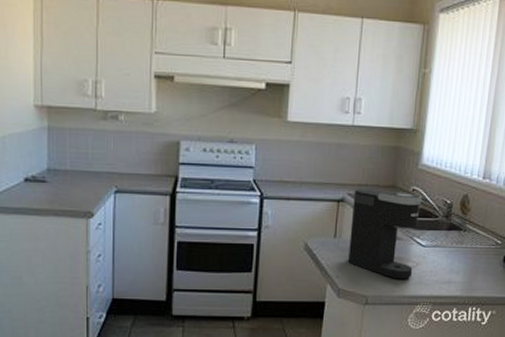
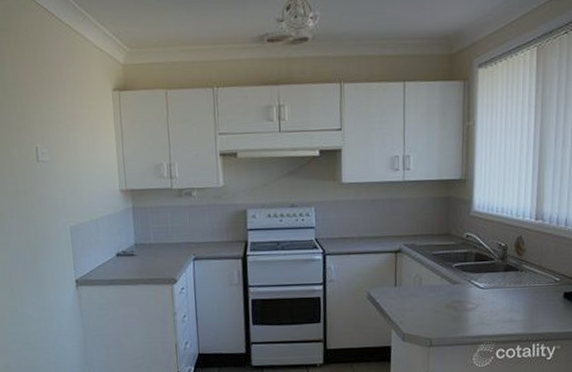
coffee maker: present [348,189,423,279] -> none [409,238,477,321]

